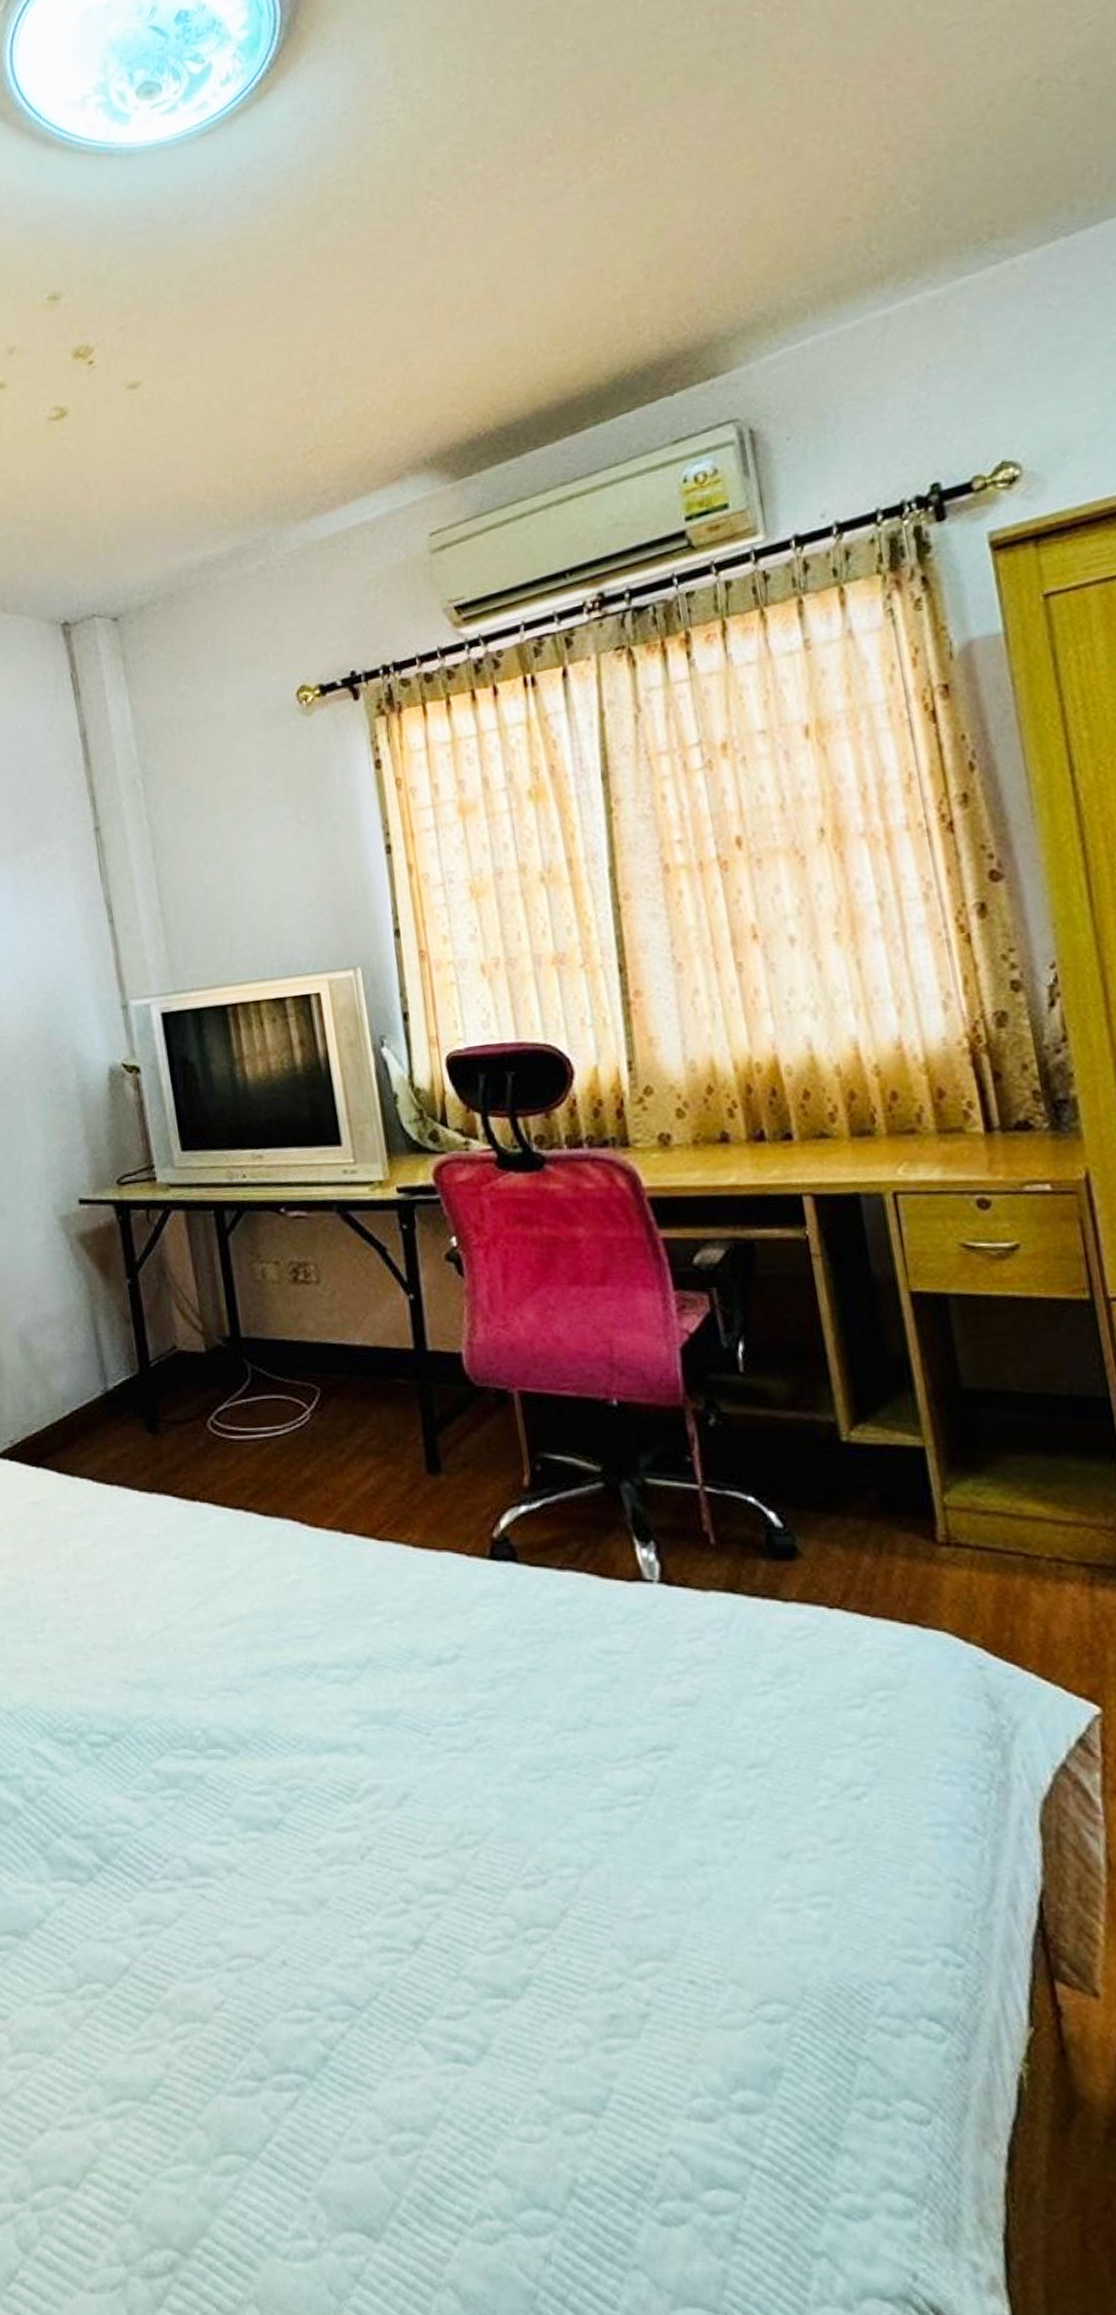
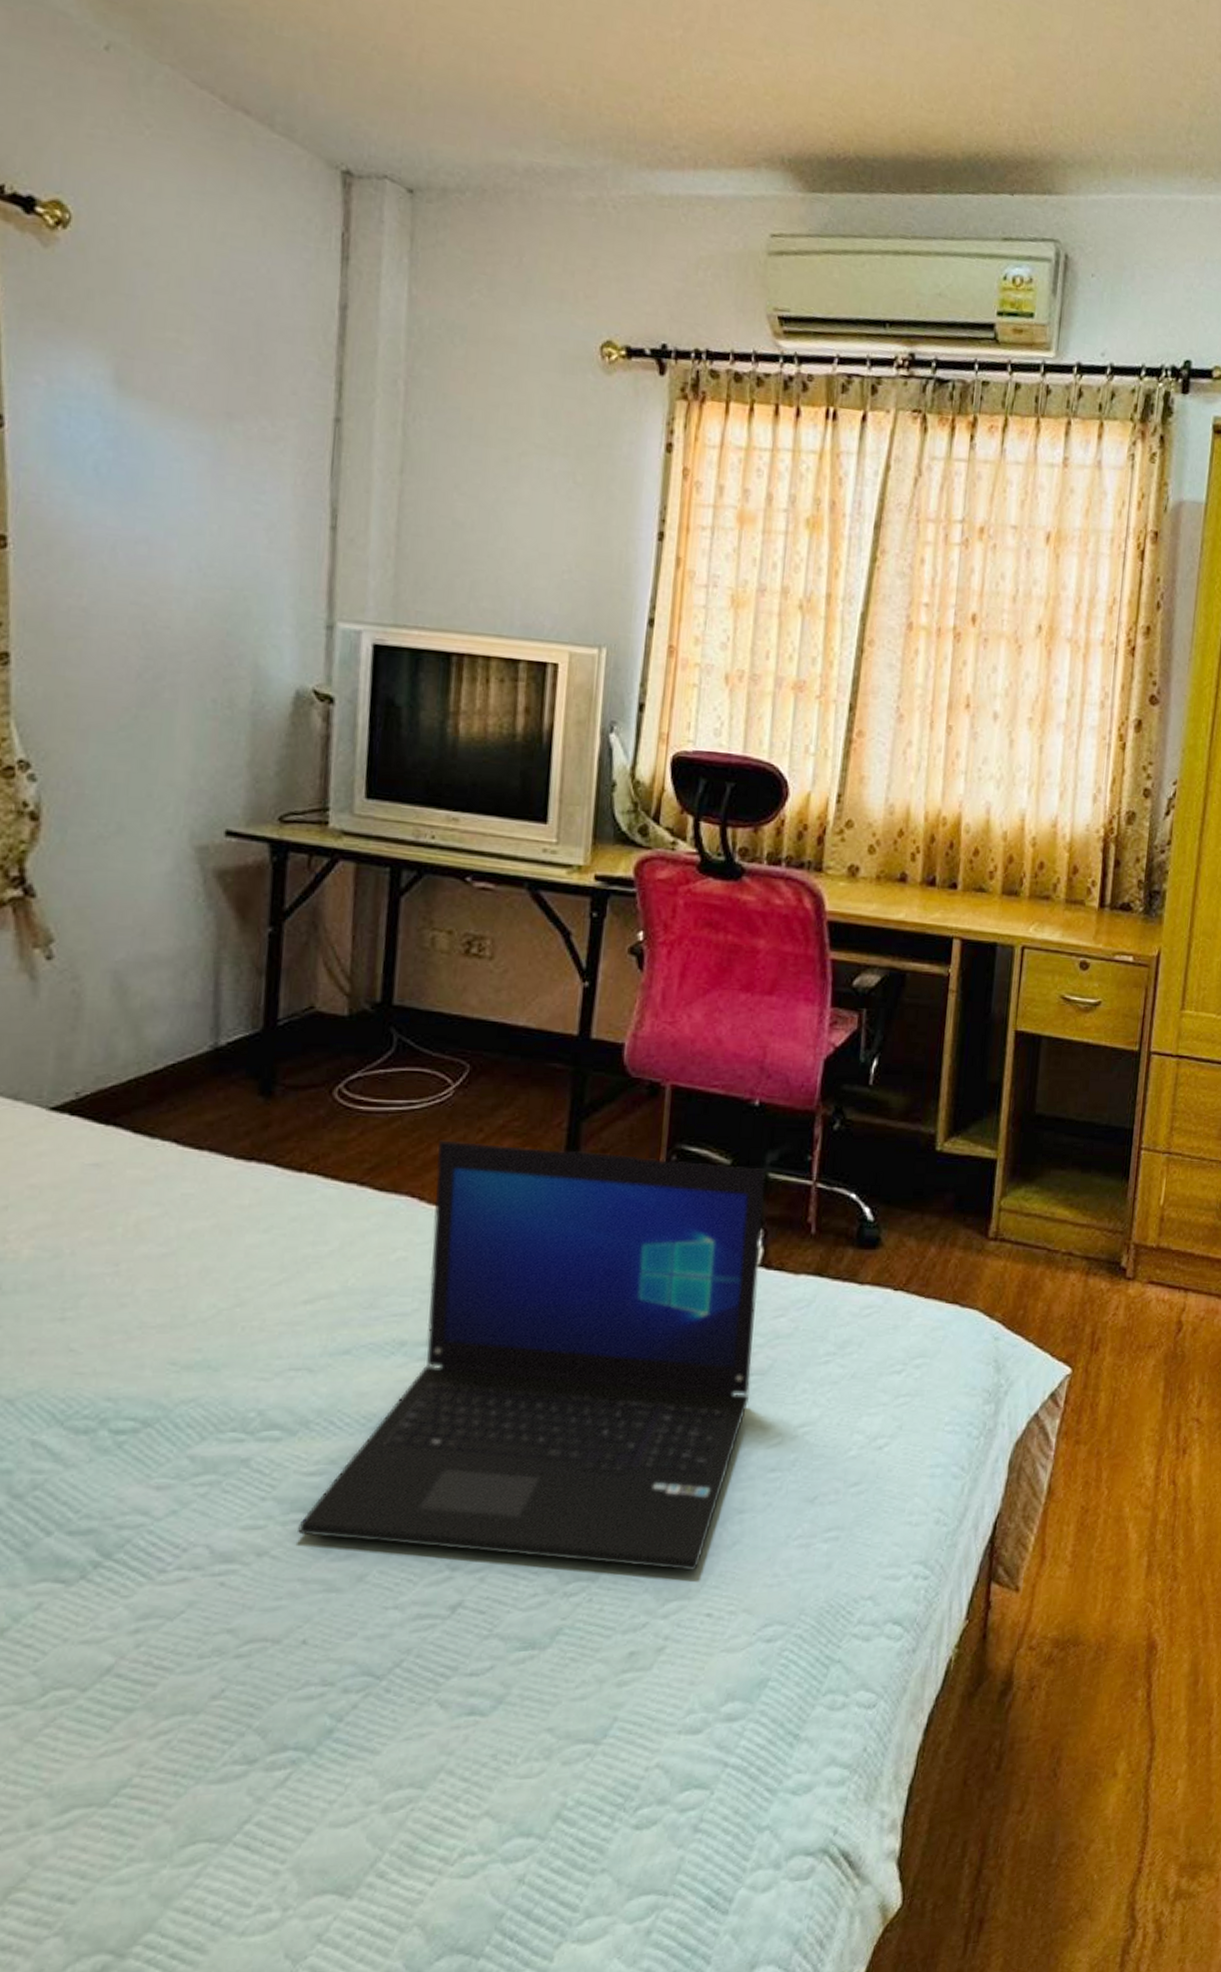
laptop: none [257,1463,682,1928] -> present [298,1140,766,1571]

